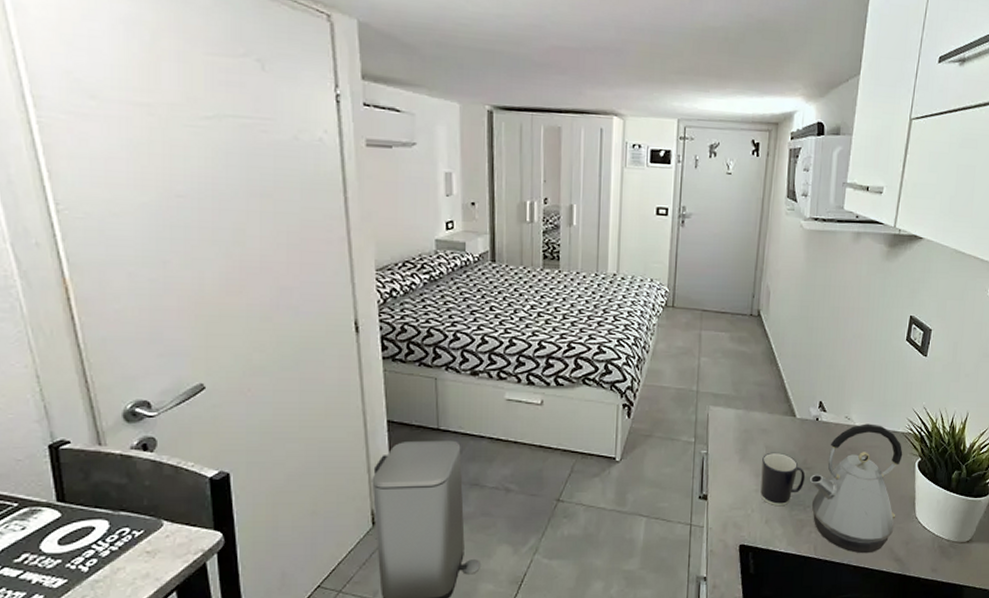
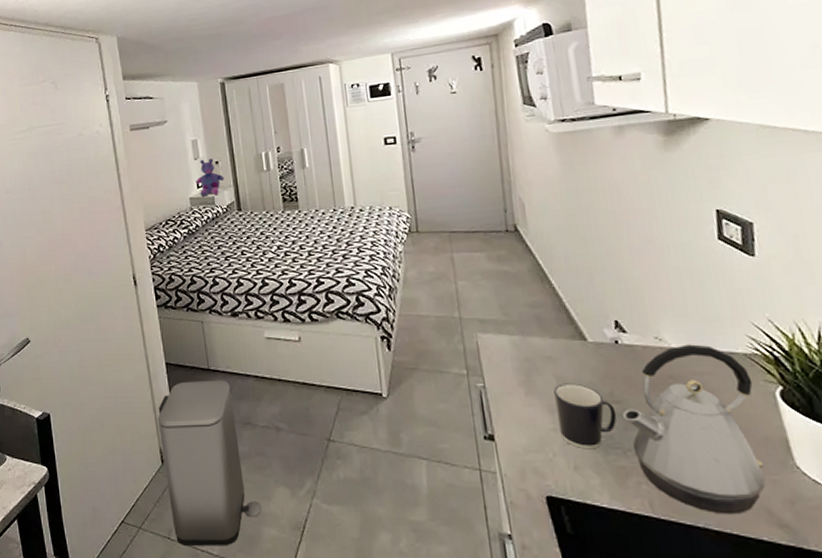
toy: none [445,197,480,241] -> present [195,158,225,197]

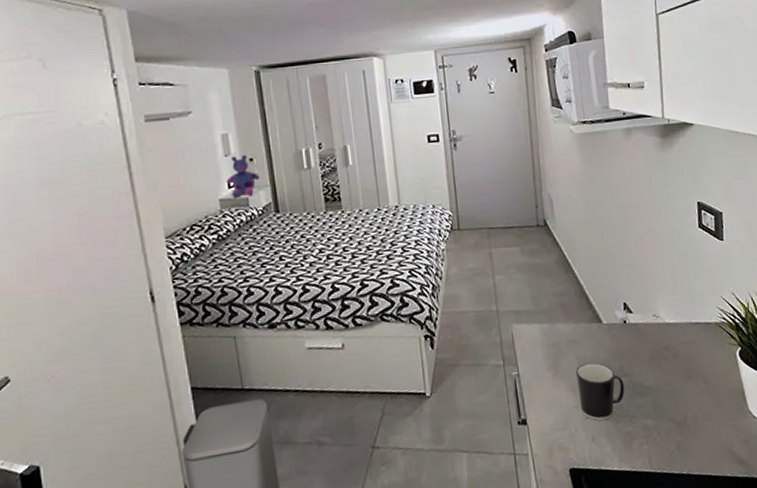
kettle: present [622,344,766,515] -> none [629,318,729,461]

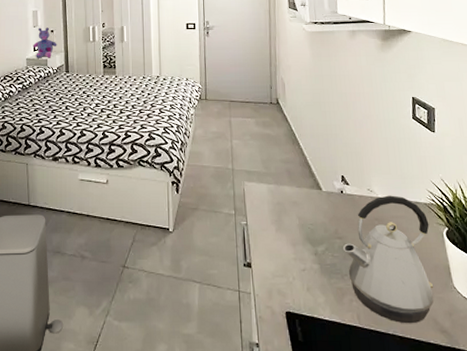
mug: present [576,362,625,421] -> none [296,223,339,275]
kettle: none [629,318,729,461] -> present [342,195,434,324]

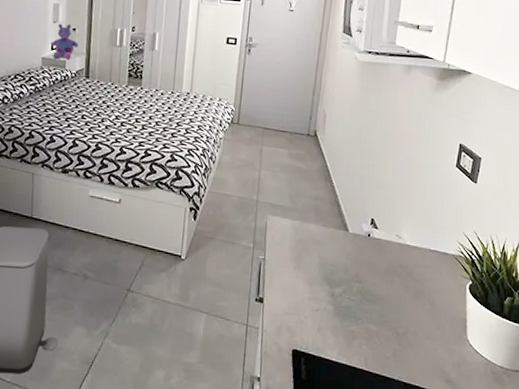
kettle: present [342,195,434,324] -> none [360,243,454,372]

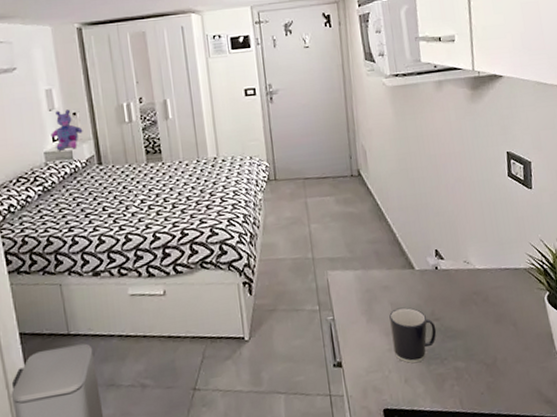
mug: none [313,263,357,316] -> present [389,307,437,364]

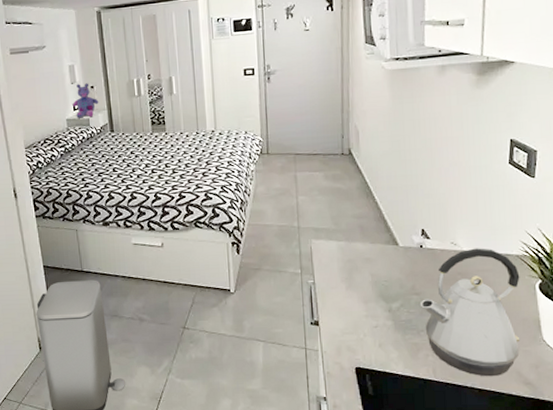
mug: present [389,307,437,364] -> none [369,279,416,331]
kettle: none [440,264,538,401] -> present [419,248,520,377]

